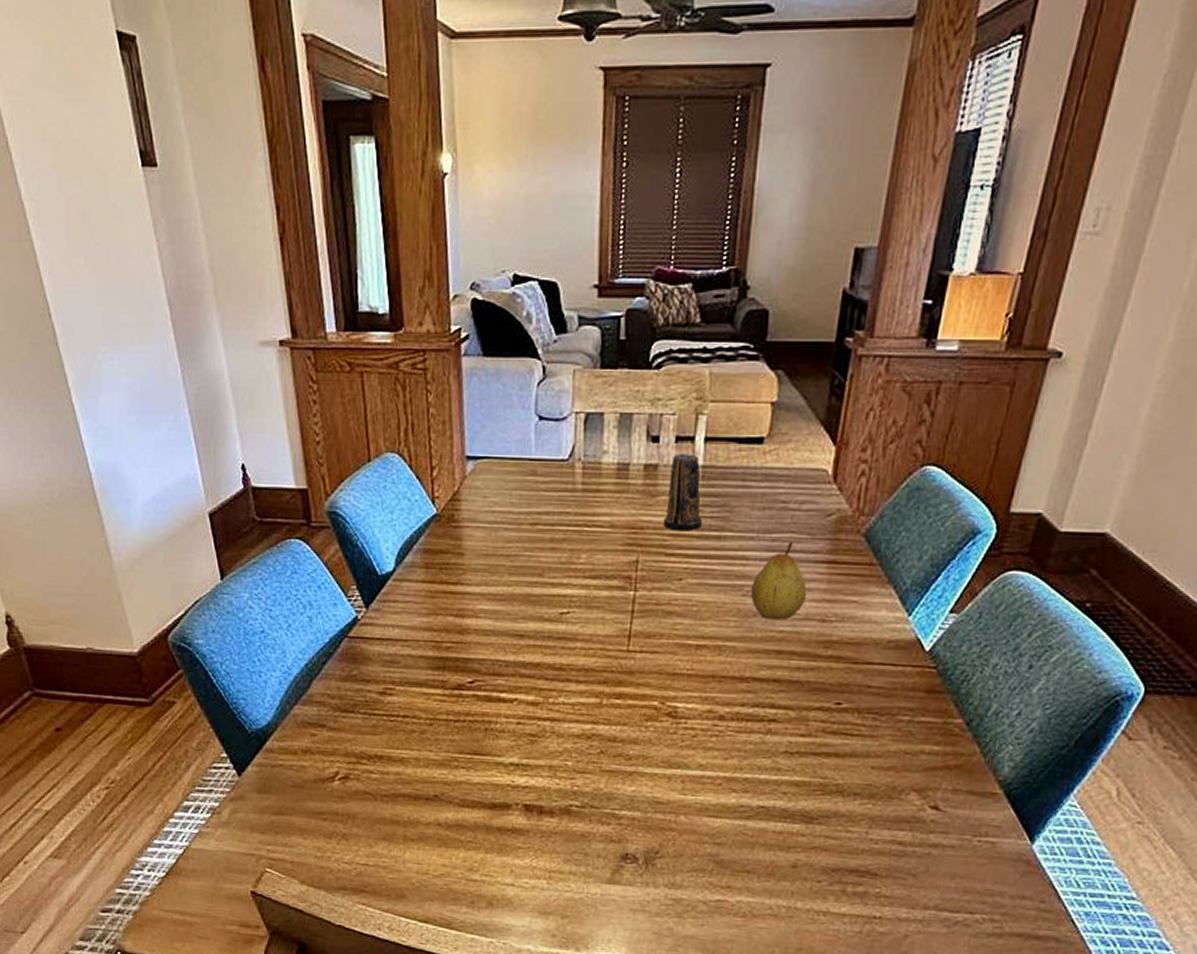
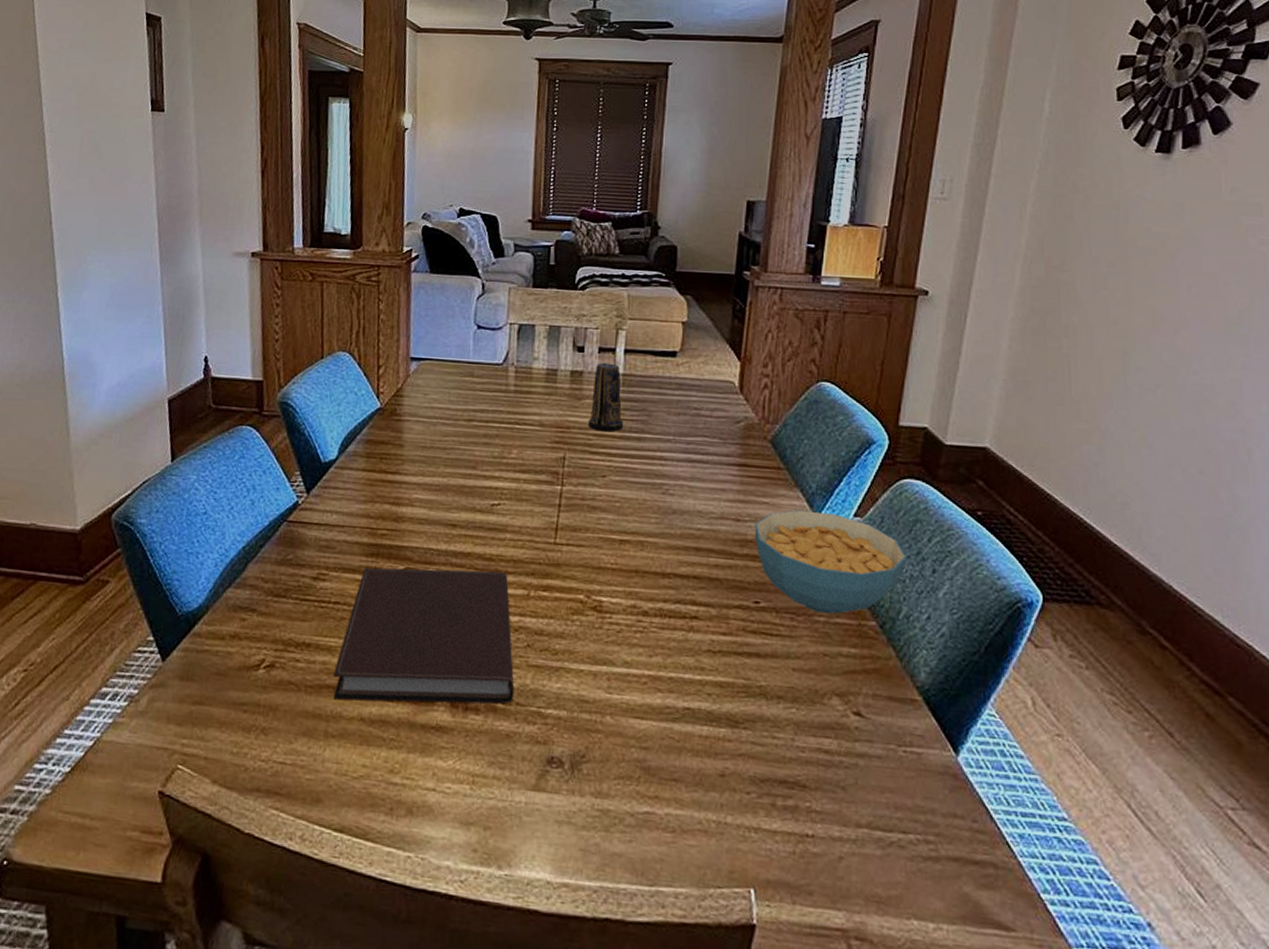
notebook: none [408,680,588,808] -> present [333,567,515,704]
fruit: present [750,542,807,621] -> none [669,445,722,519]
cereal bowl: none [840,607,1003,713] -> present [754,509,907,614]

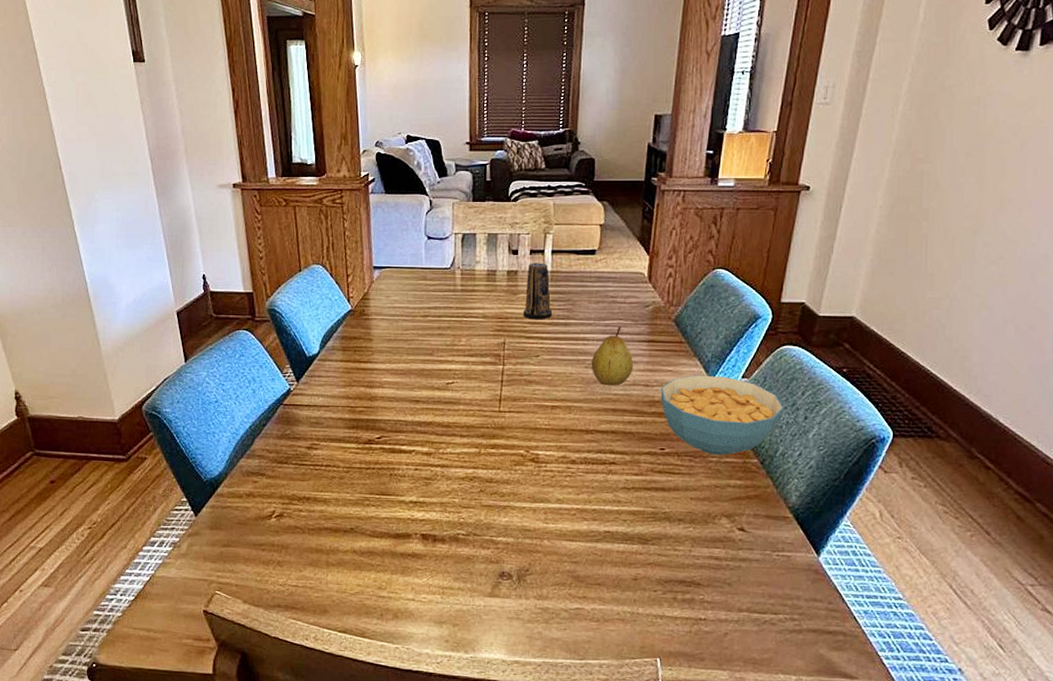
notebook: present [333,567,515,704] -> none [330,435,472,539]
fruit: none [669,445,722,519] -> present [591,327,634,386]

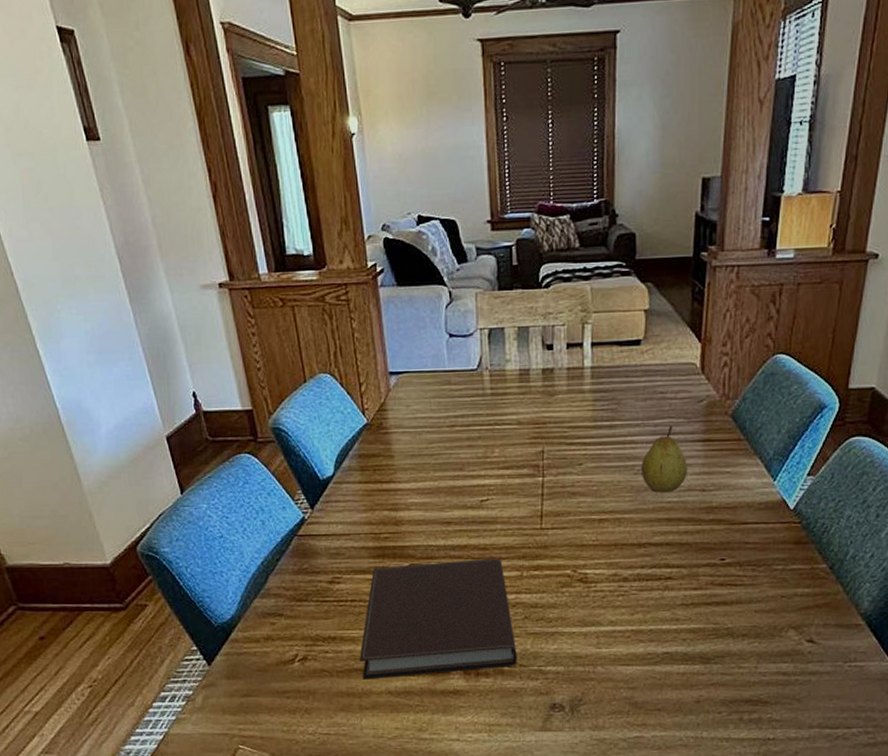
notebook: none [330,435,472,539] -> present [359,559,517,680]
candle: present [522,262,553,320] -> none [562,357,596,424]
cereal bowl: present [661,375,784,455] -> none [719,474,854,563]

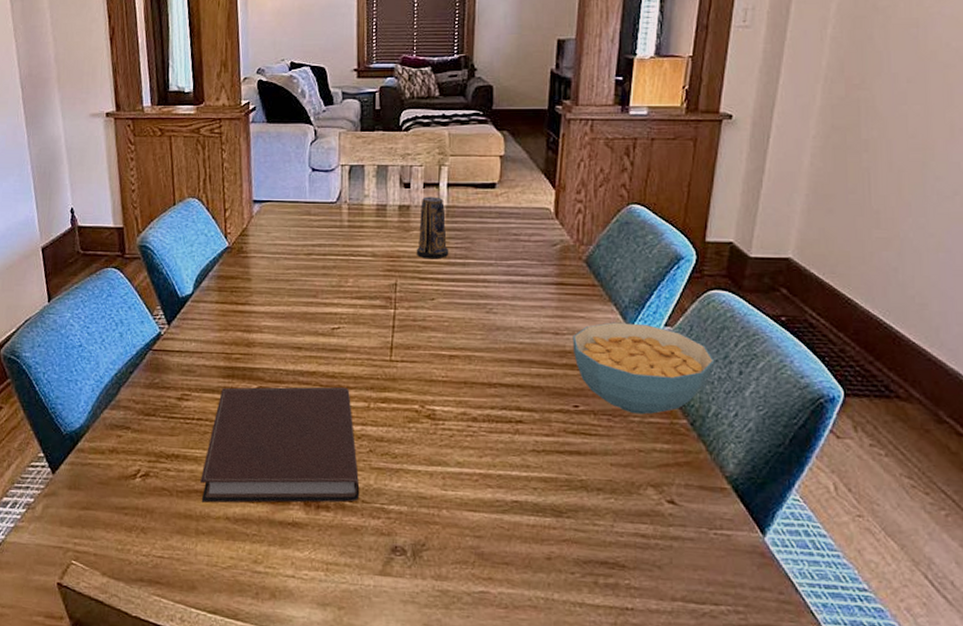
candle: none [562,357,596,424] -> present [416,196,449,260]
fruit: present [640,426,688,493] -> none [492,267,541,334]
cereal bowl: none [719,474,854,563] -> present [572,322,715,415]

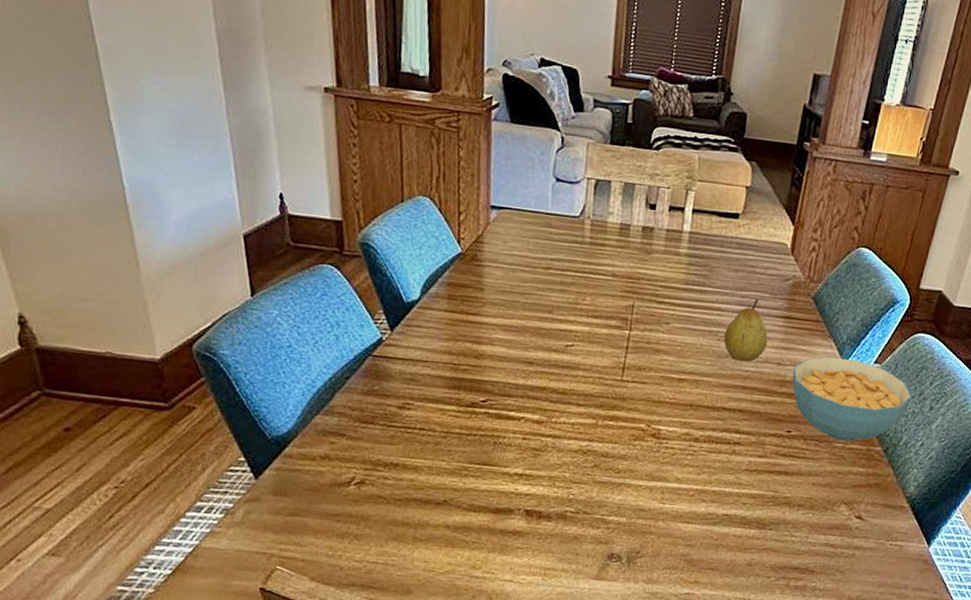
notebook: present [200,386,360,503] -> none [420,398,582,513]
candle: present [416,196,449,260] -> none [655,220,688,285]
fruit: none [492,267,541,334] -> present [723,299,768,362]

